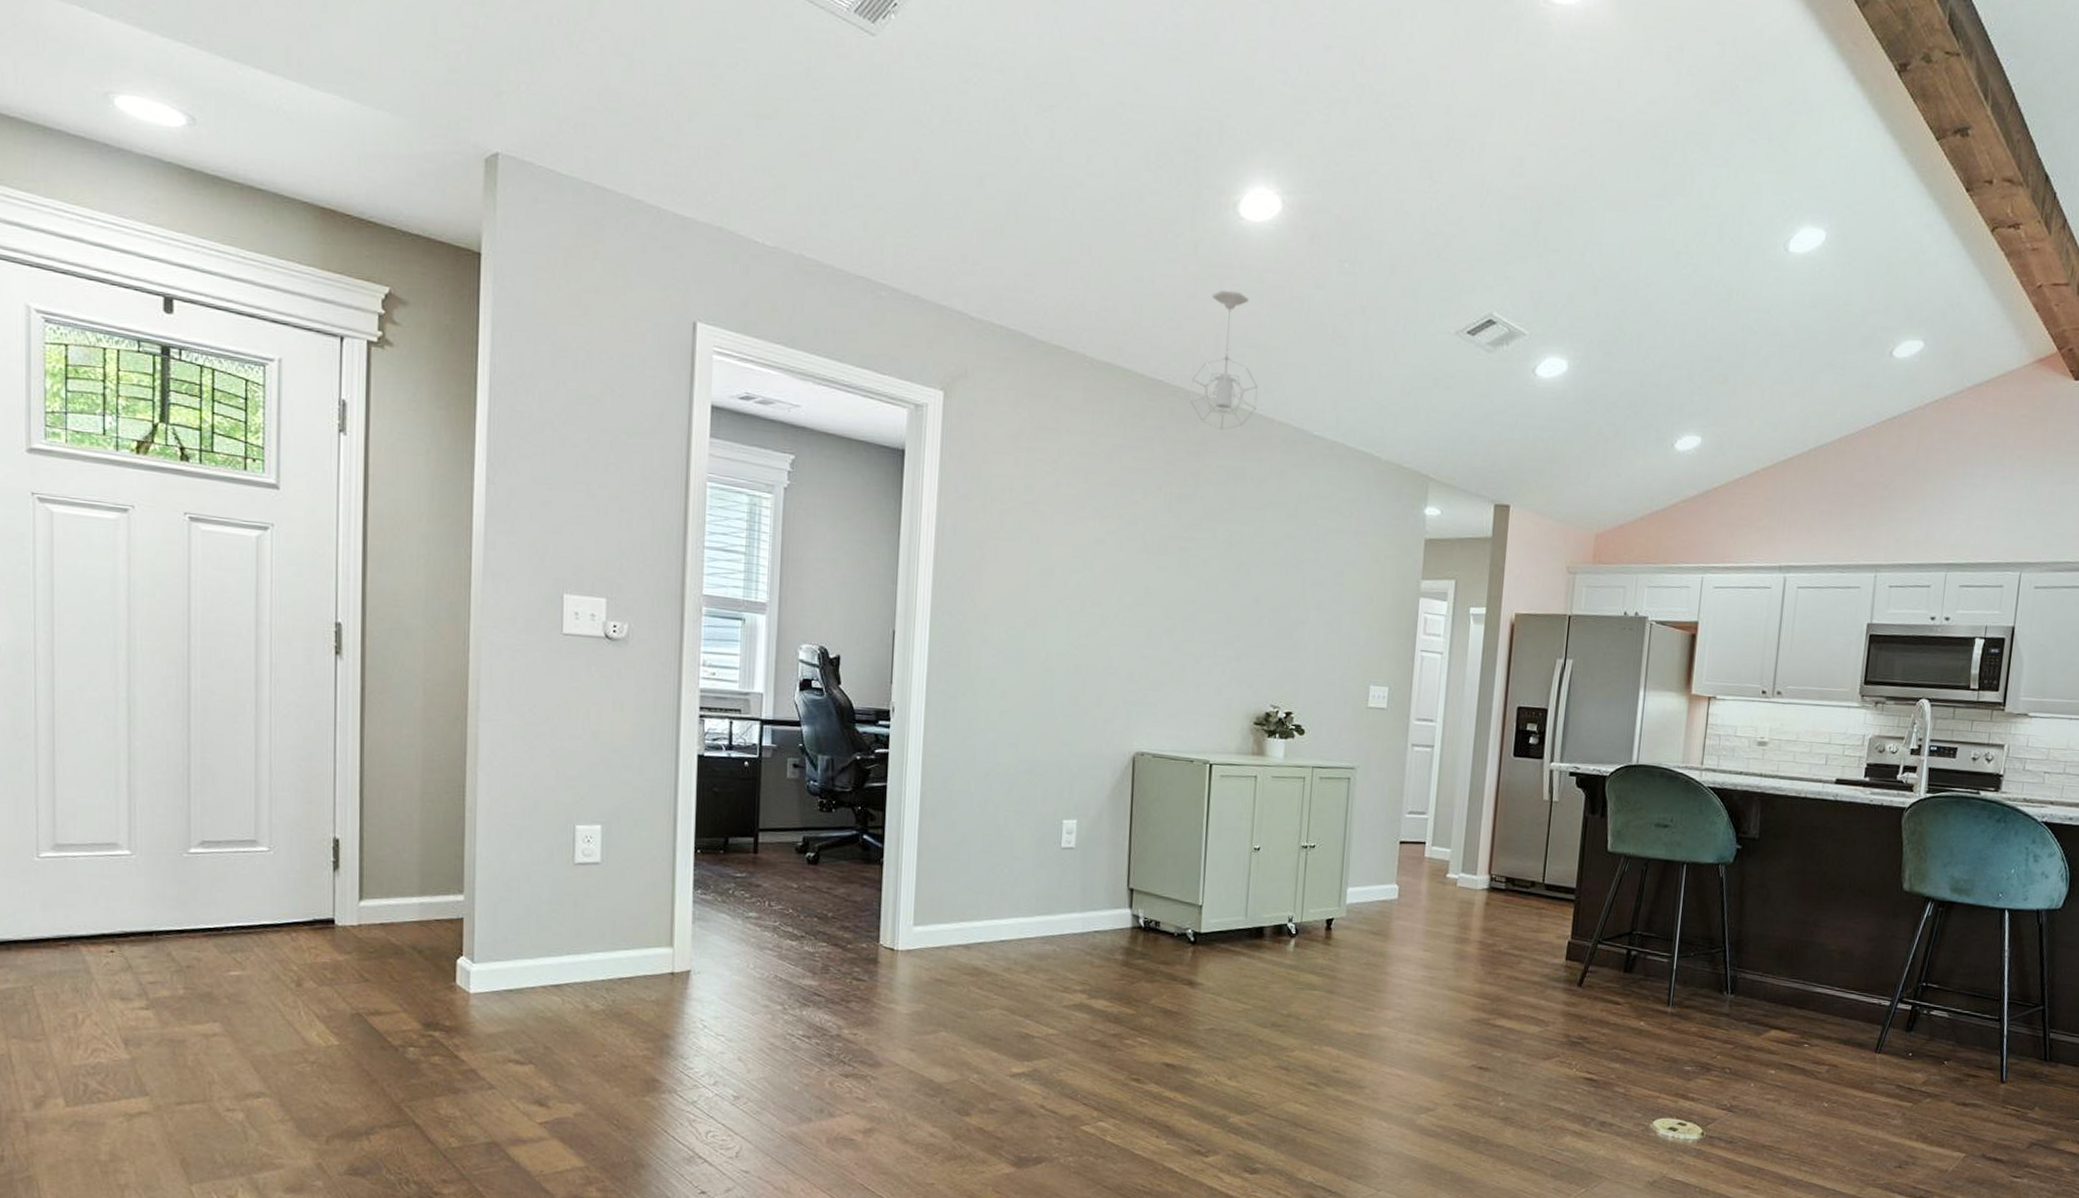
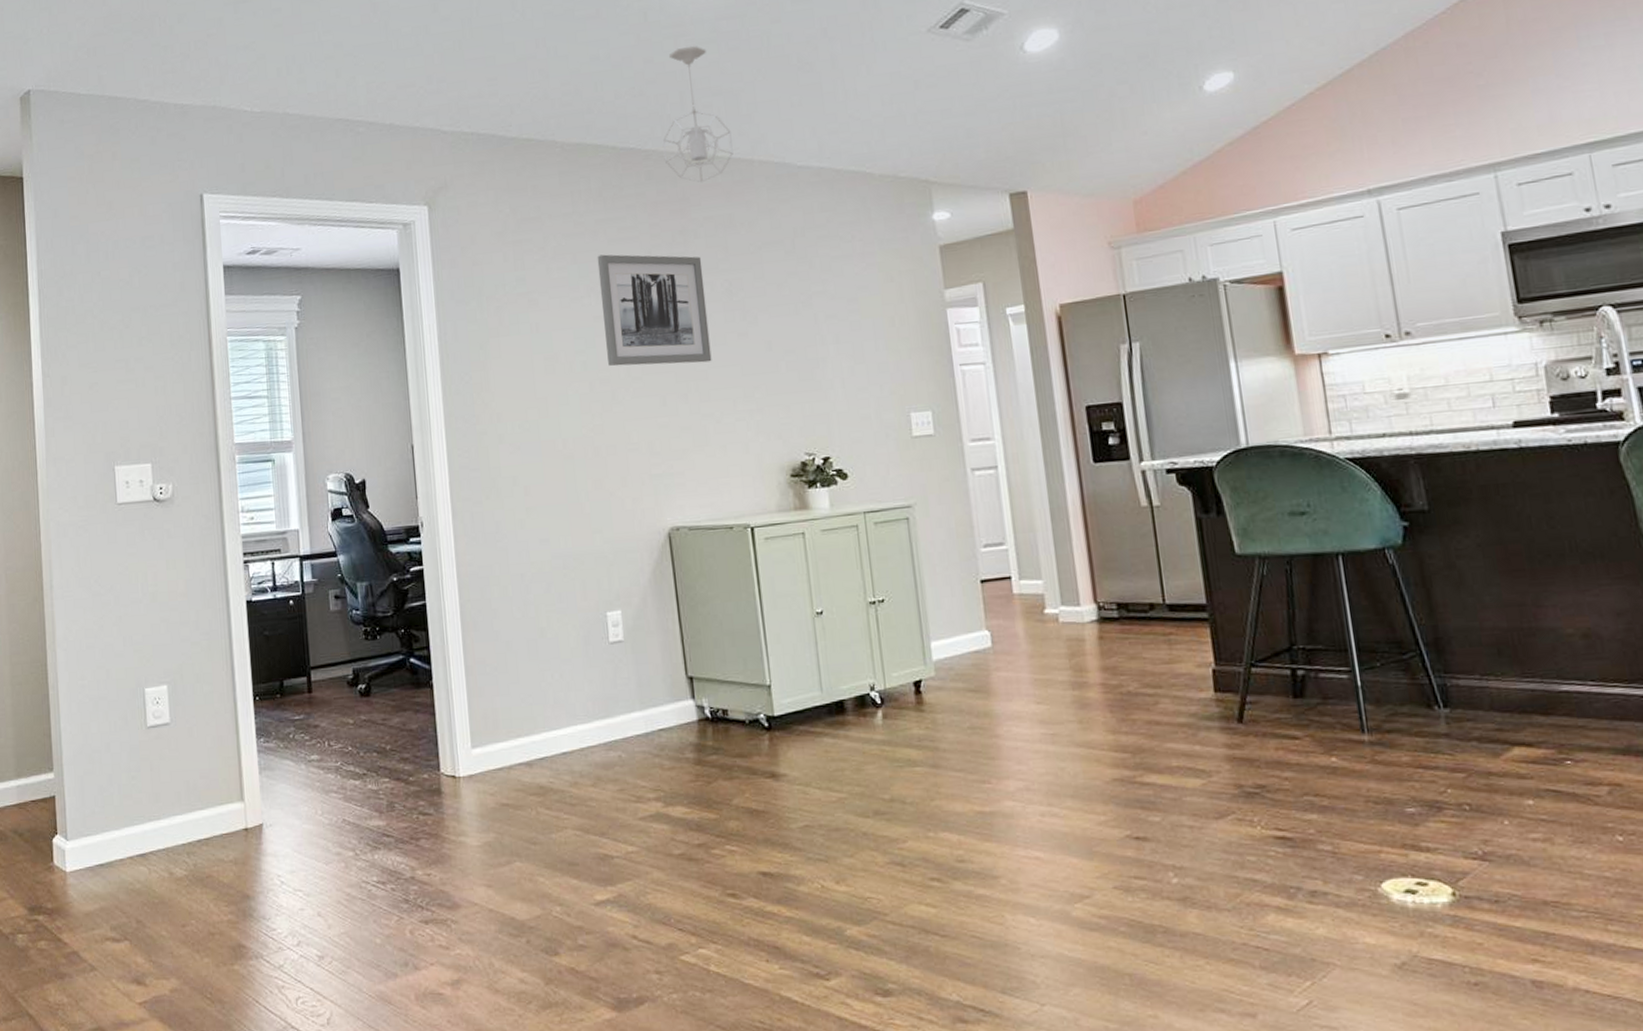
wall art: none [1102,480,1209,605] -> present [597,254,712,366]

